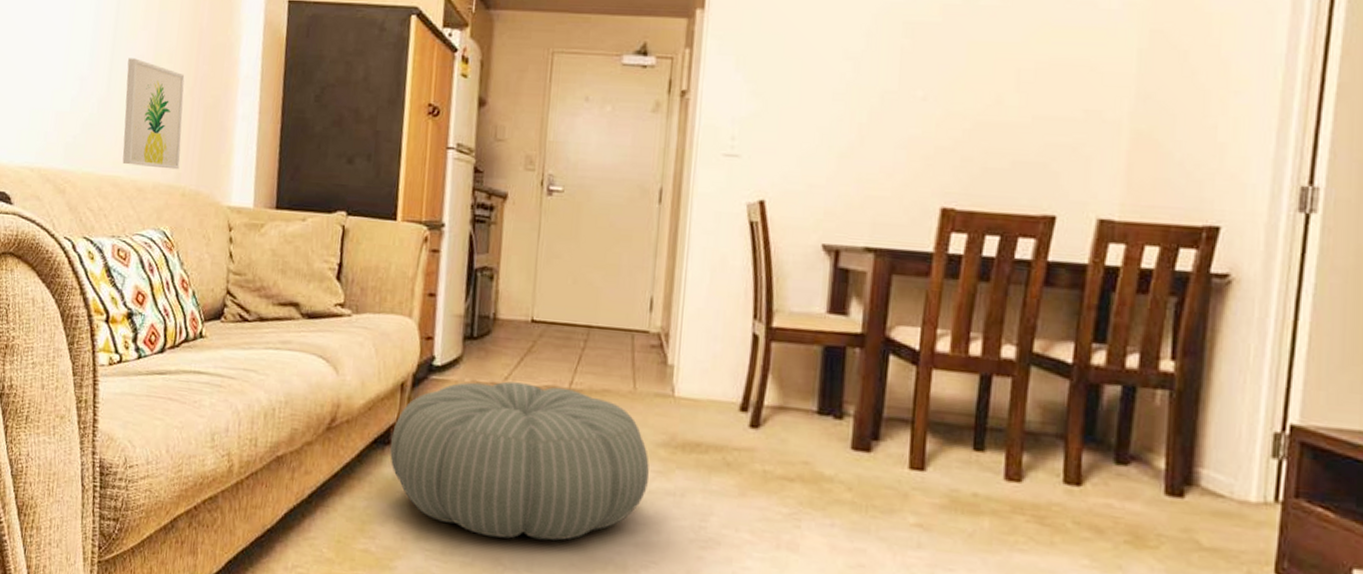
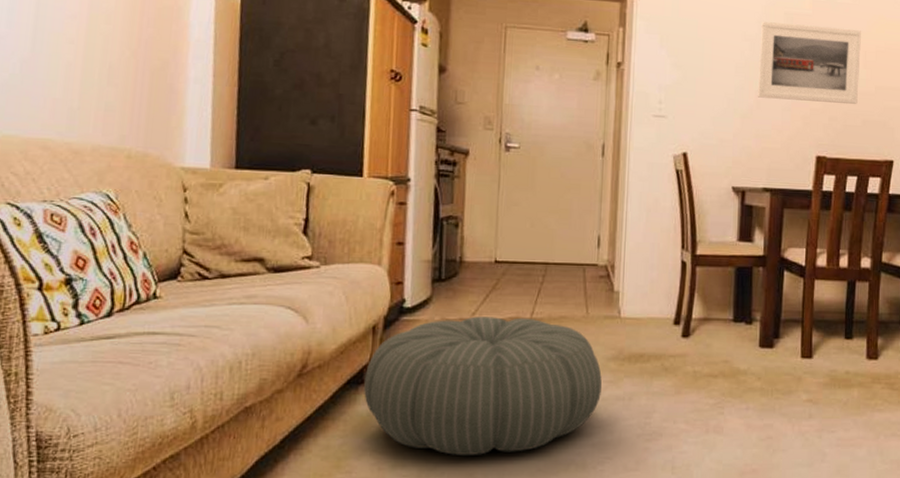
wall art: present [122,58,185,170] -> none [53,18,127,132]
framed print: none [860,34,1014,141] -> present [757,21,861,105]

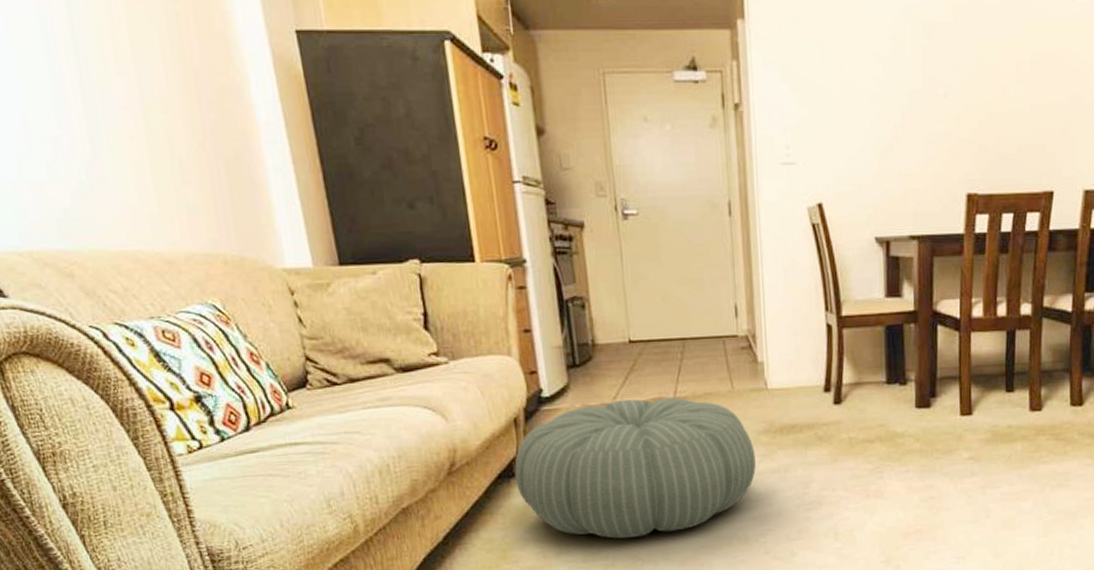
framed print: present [757,21,861,105] -> none [894,36,1013,131]

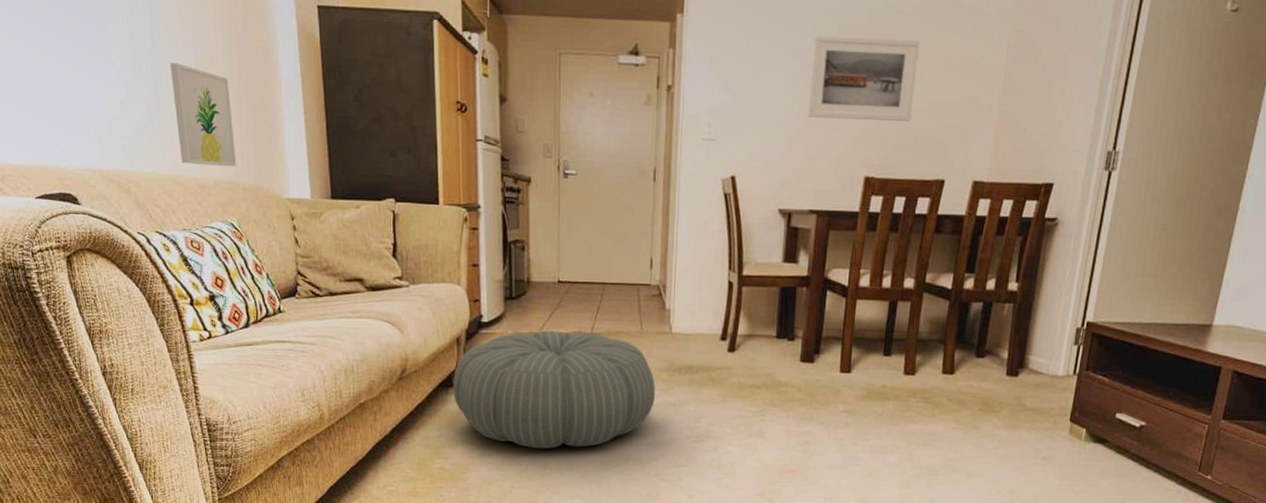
wall art: none [109,111,213,236] -> present [170,63,237,167]
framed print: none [894,36,1013,131] -> present [806,36,920,122]

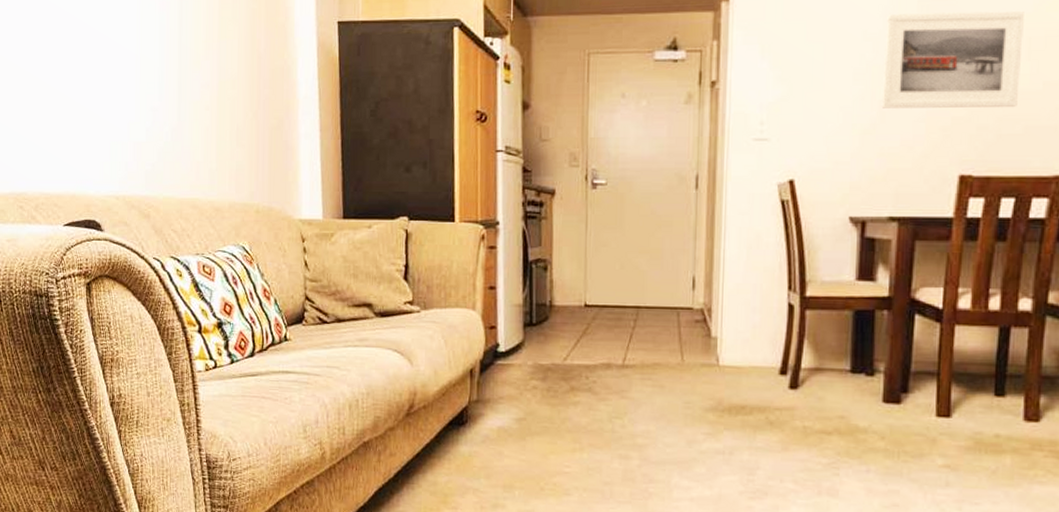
wall art: present [170,63,237,167] -> none [194,87,252,189]
pouf: present [453,331,655,449] -> none [465,362,699,501]

